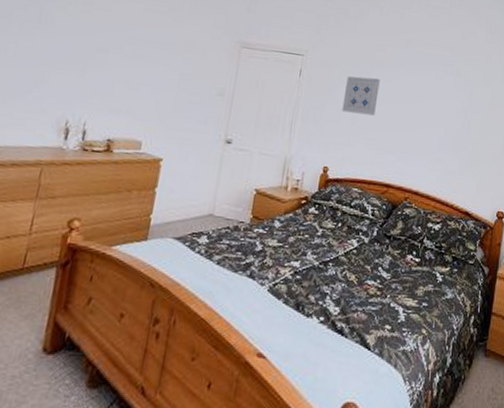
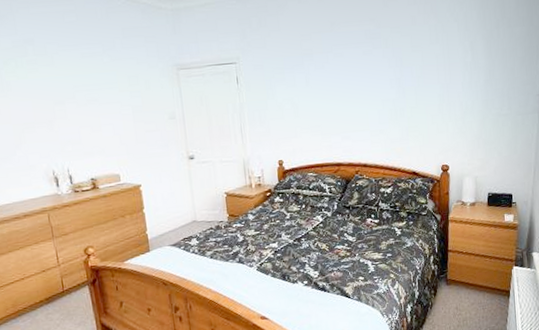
wall art: present [342,76,380,116] -> none [281,68,314,108]

